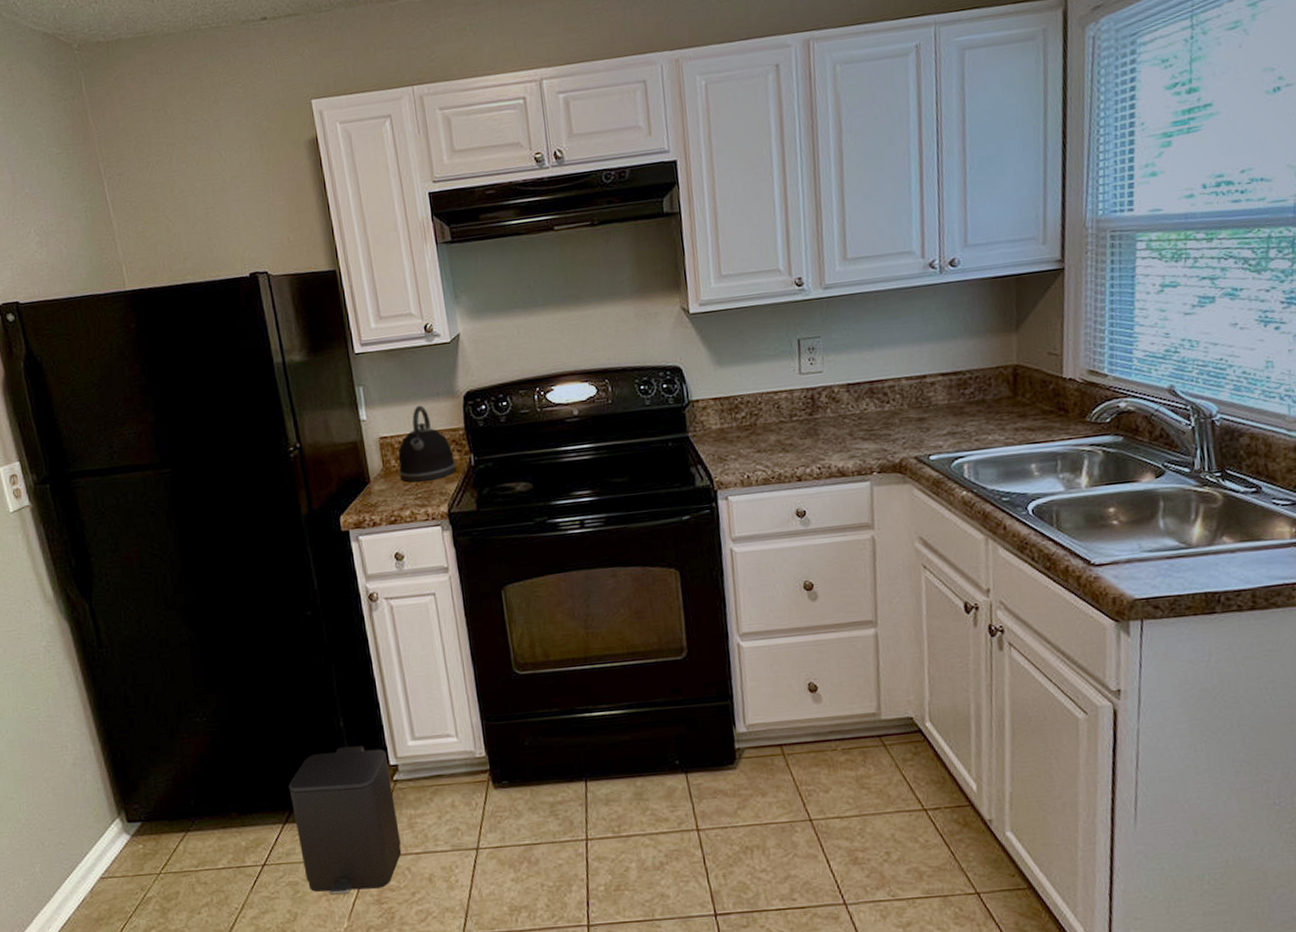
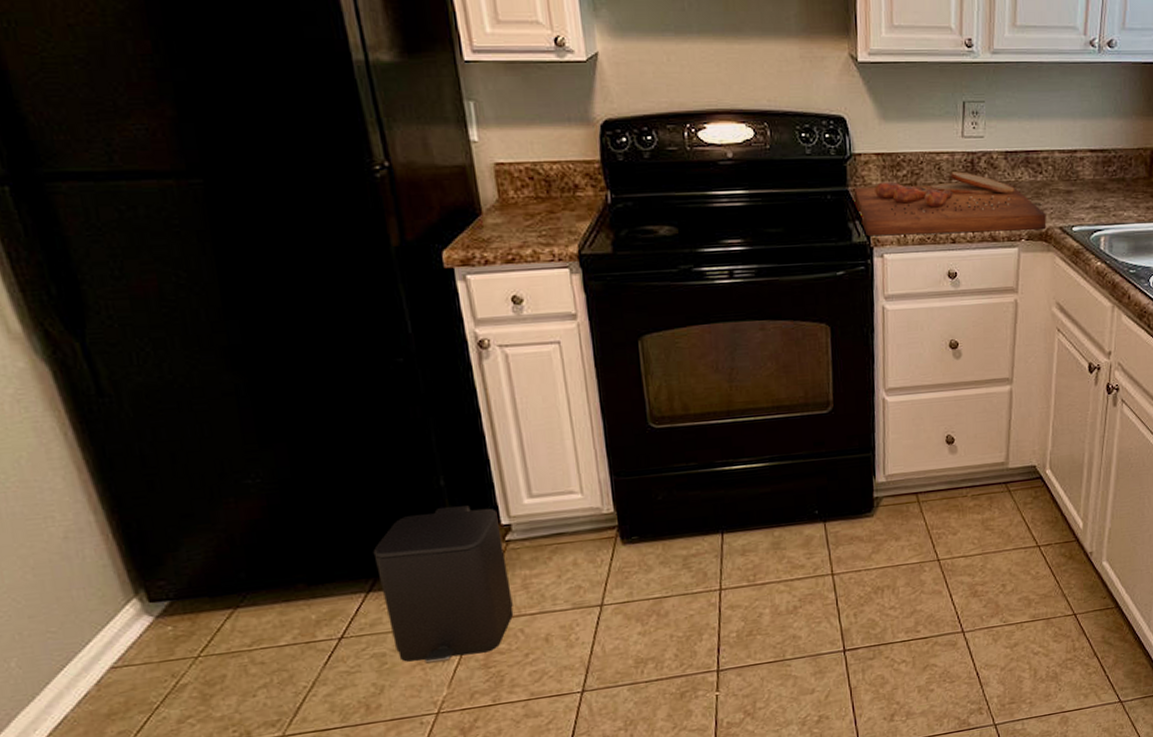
kettle: present [398,405,457,483] -> none [517,130,590,218]
cutting board: none [693,408,900,480] -> present [853,171,1047,237]

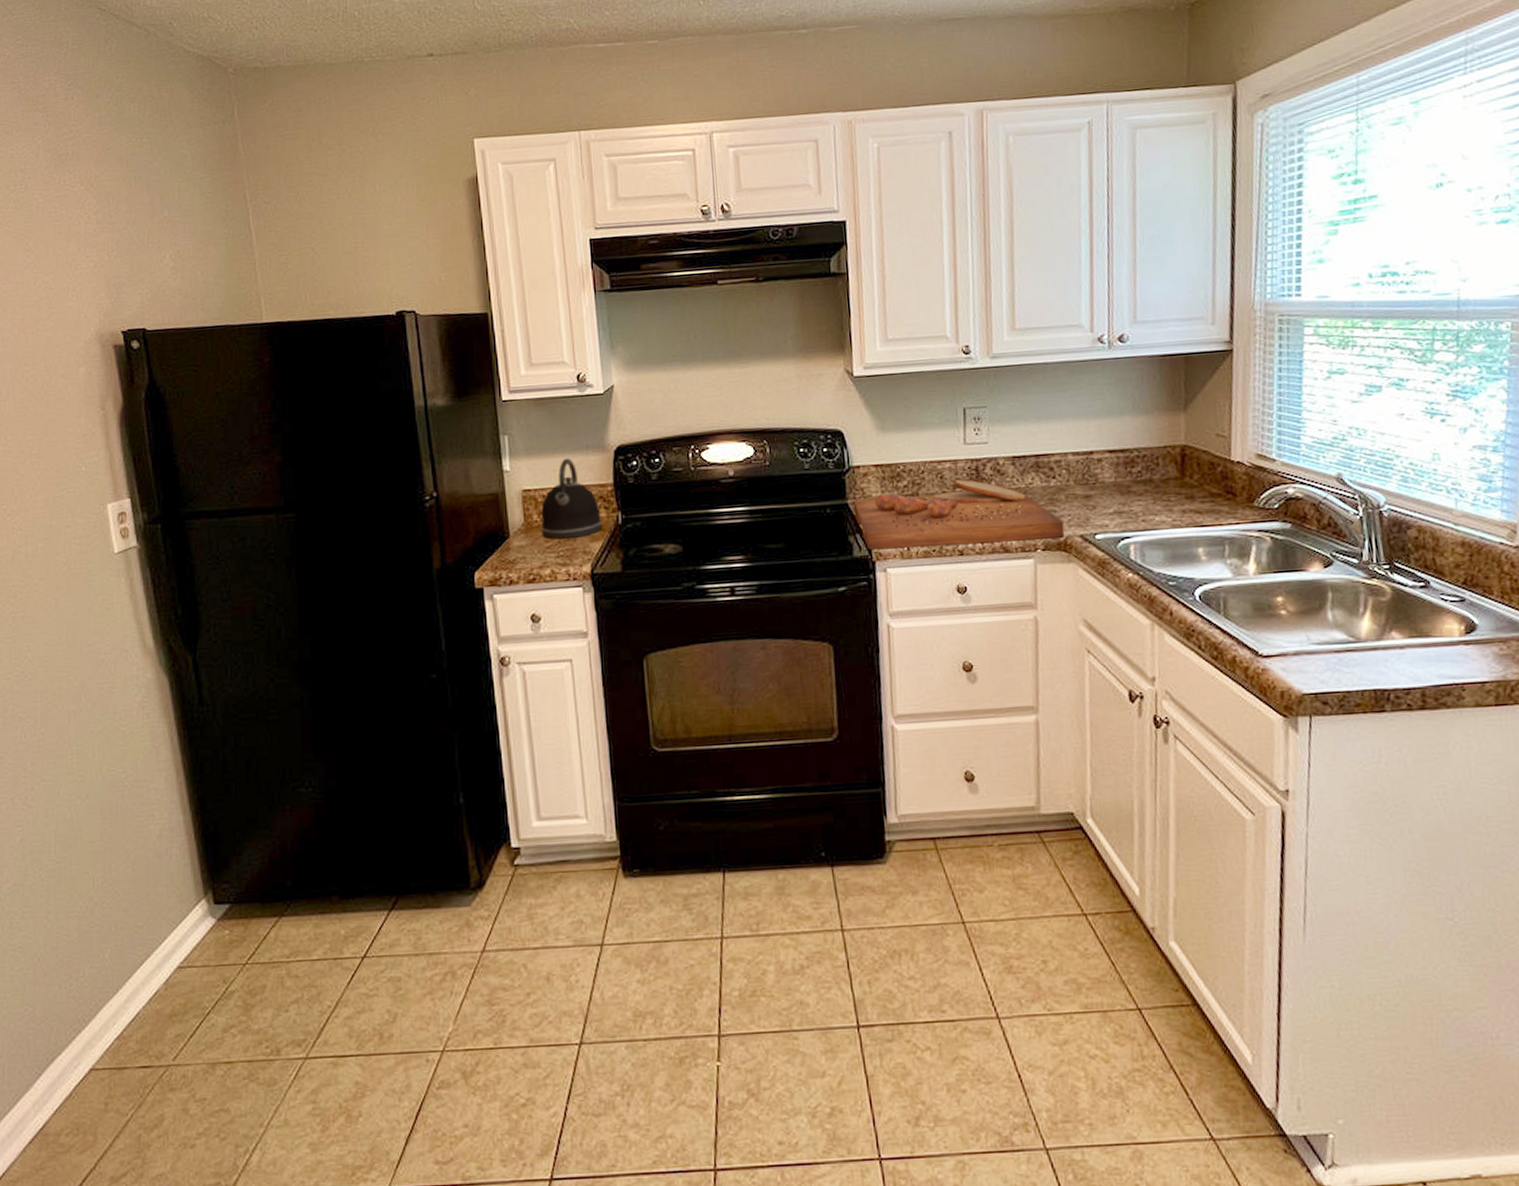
pedal bin: present [373,505,514,665] -> none [397,824,518,995]
kettle: none [517,130,590,218] -> present [540,457,603,539]

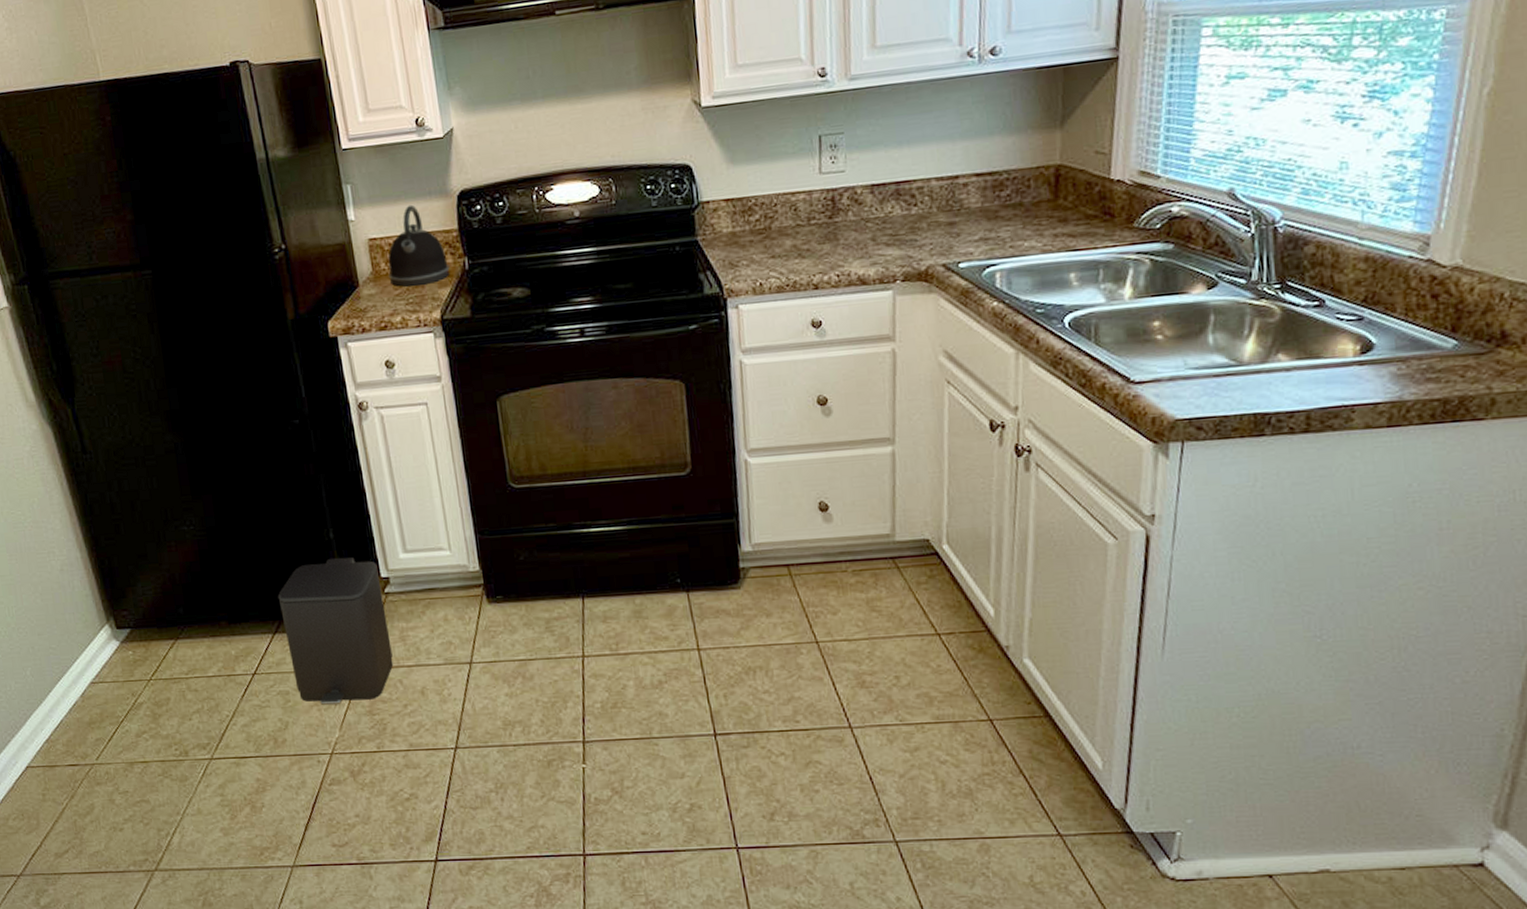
pedal bin: none [397,824,518,995] -> present [278,557,394,706]
cutting board: present [853,479,1065,550] -> none [703,211,926,287]

